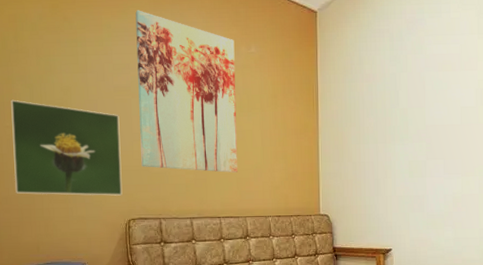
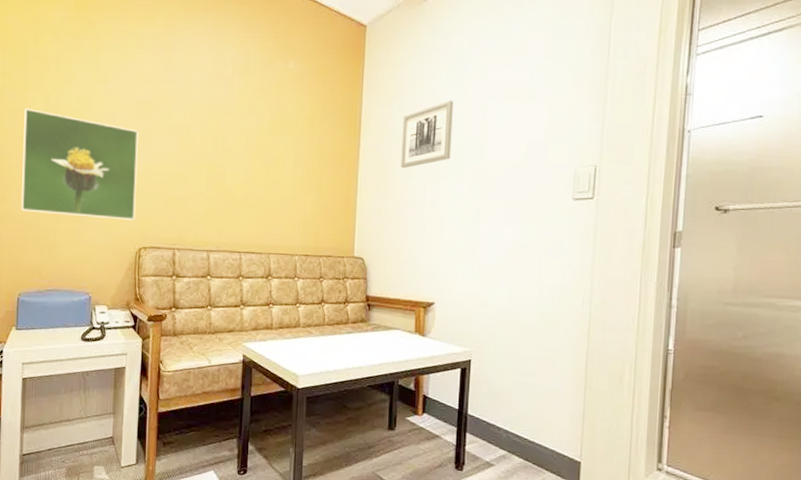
wall art: present [135,10,239,174] -> none [158,16,271,204]
wall art: none [354,74,397,136] -> present [401,100,454,169]

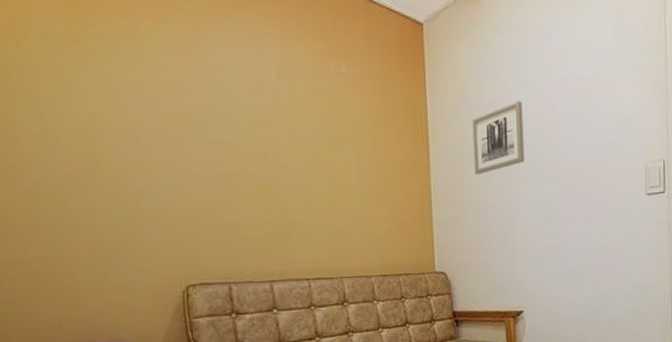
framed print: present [21,108,139,220] -> none [13,130,177,257]

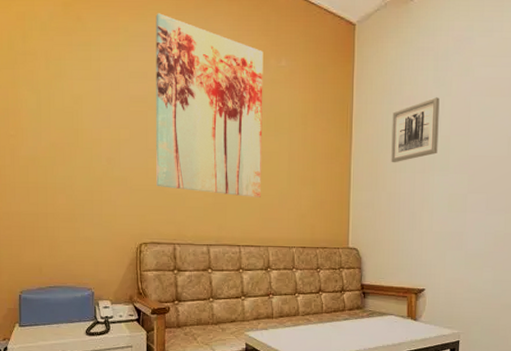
wall art: none [186,15,331,224] -> present [156,13,263,199]

